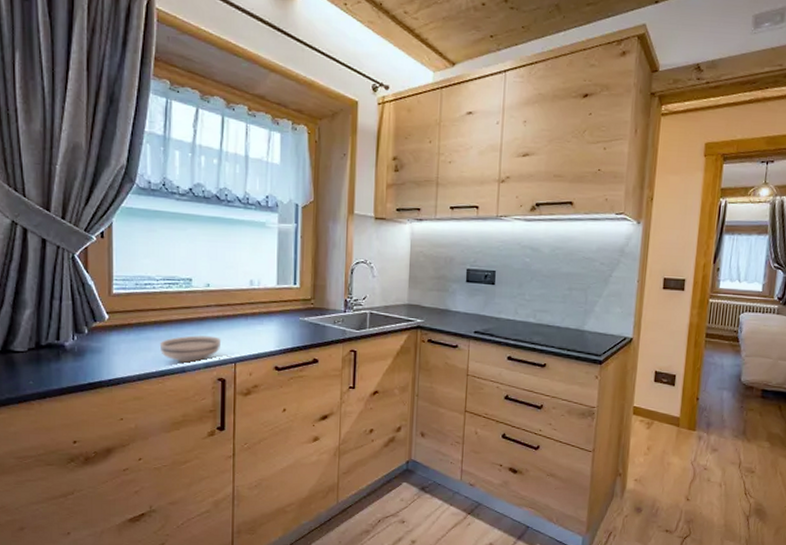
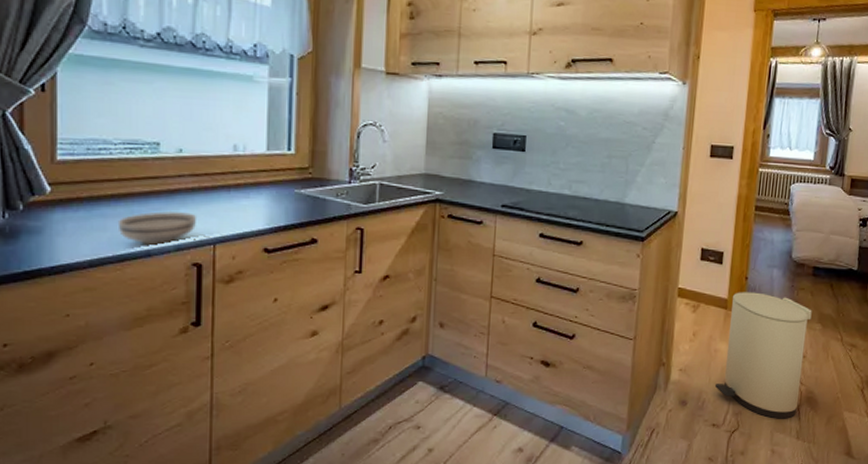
pedal bin: none [667,411,761,528] -> present [714,292,812,419]

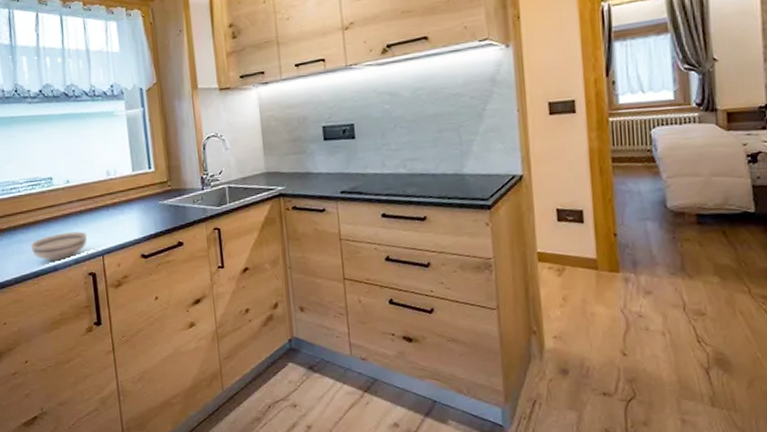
pedal bin: present [714,292,812,419] -> none [598,248,706,385]

